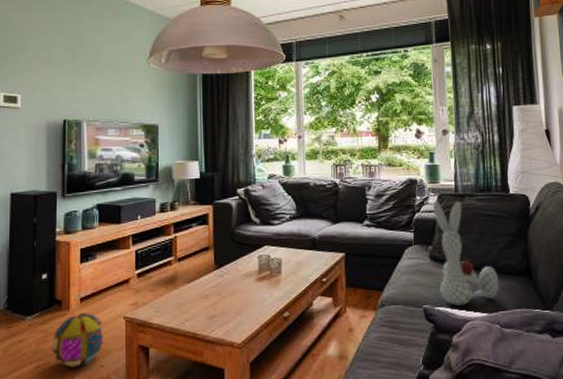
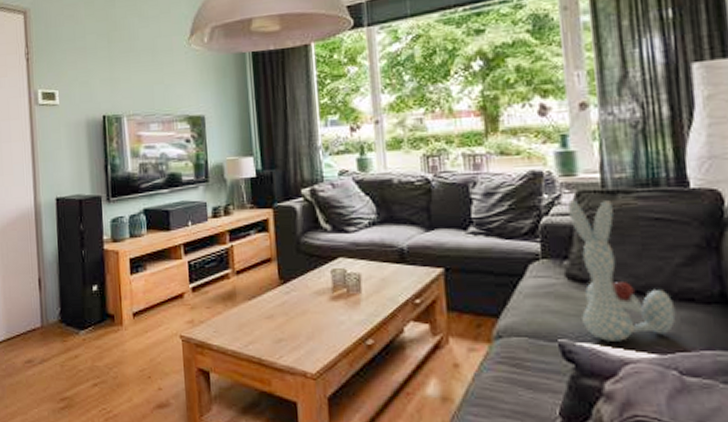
ball: present [51,313,104,367] -> none [106,329,161,388]

